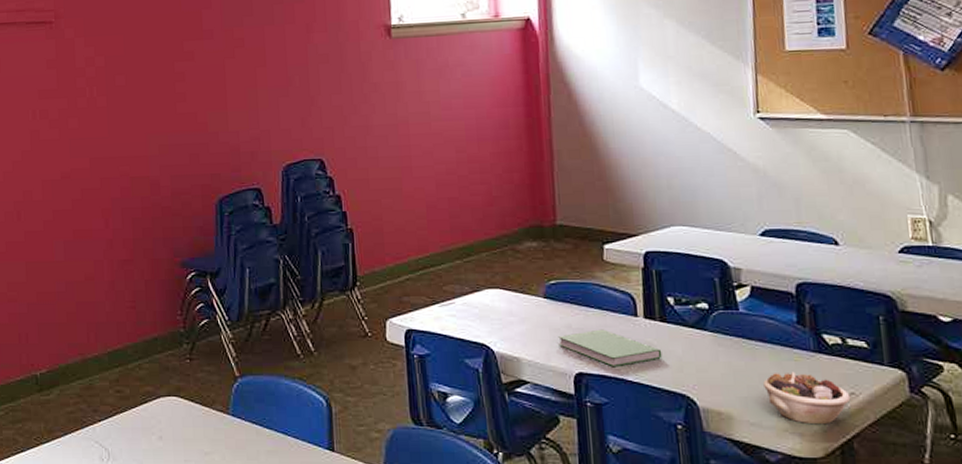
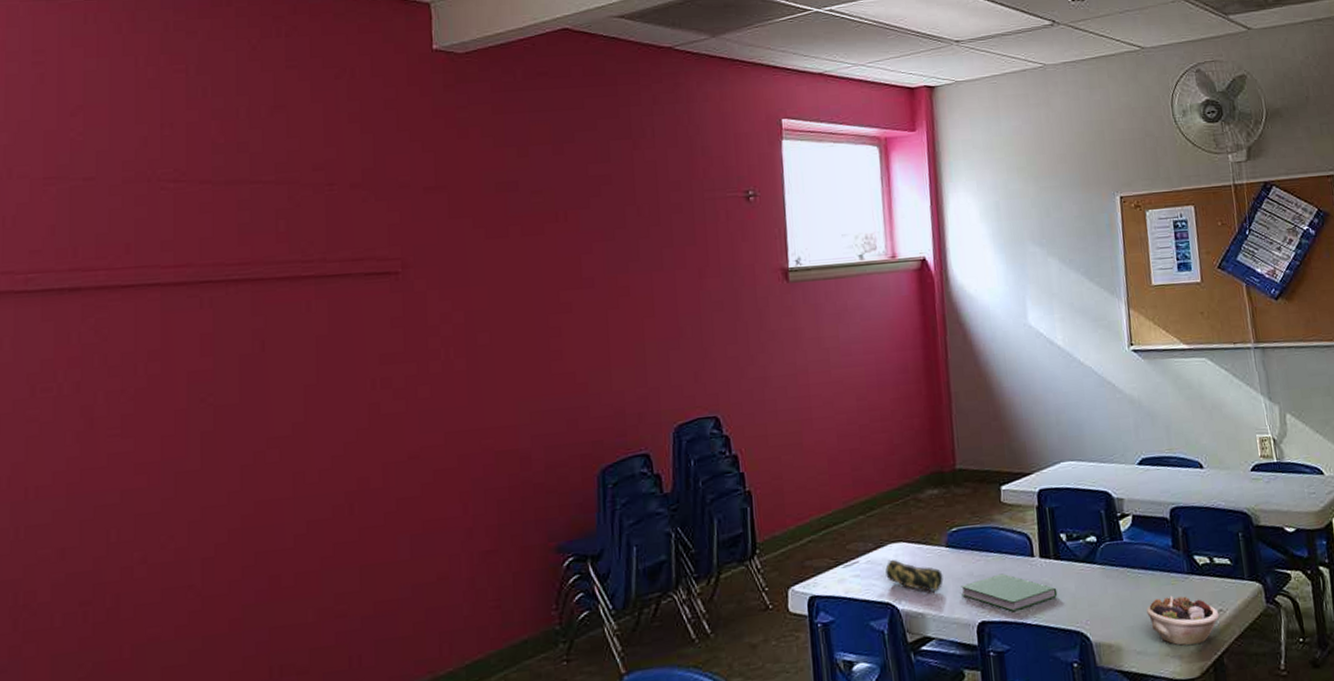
pencil case: none [481,304,540,338] -> present [885,559,943,591]

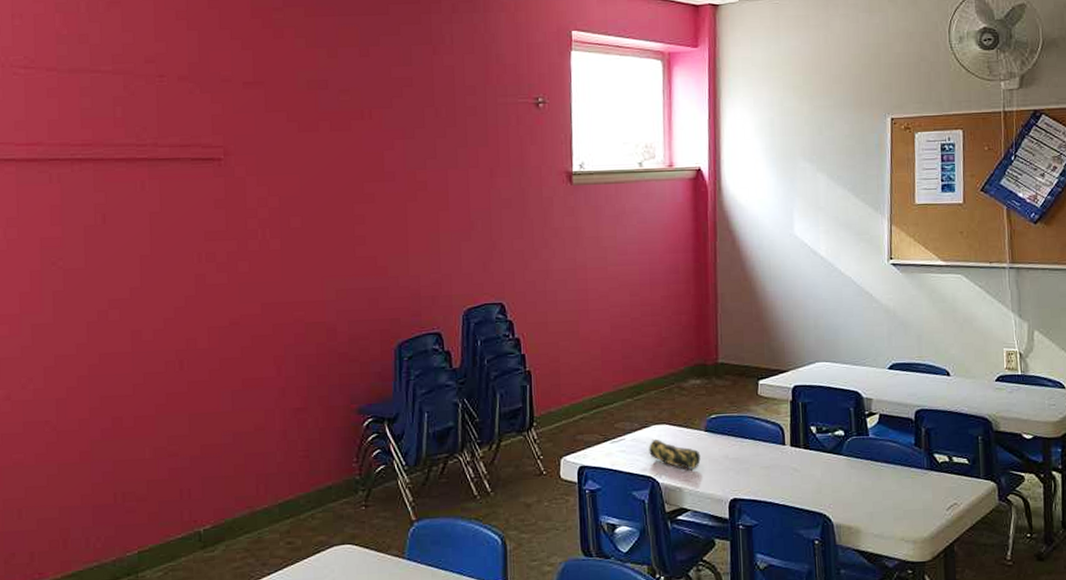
hardcover book: present [961,573,1058,612] -> none [716,458,805,492]
succulent planter: present [1146,595,1220,646] -> none [886,487,954,533]

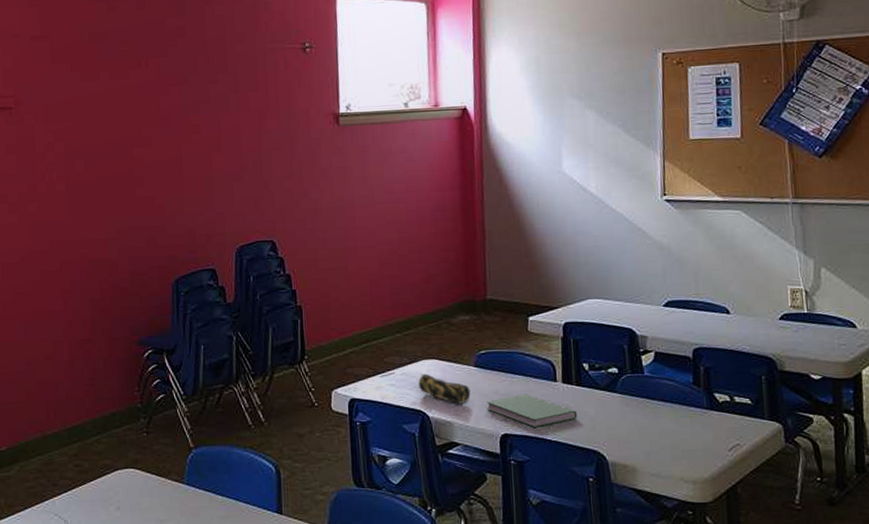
hardcover book: none [716,458,805,492] -> present [487,394,578,428]

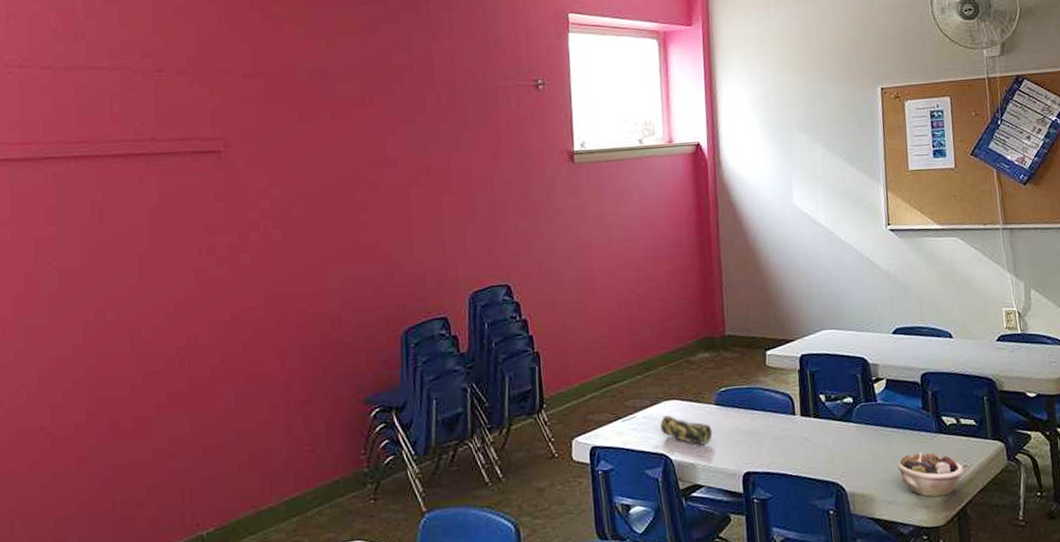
hardcover book: present [487,394,578,428] -> none [728,429,817,464]
succulent planter: none [663,427,736,474] -> present [897,452,964,497]

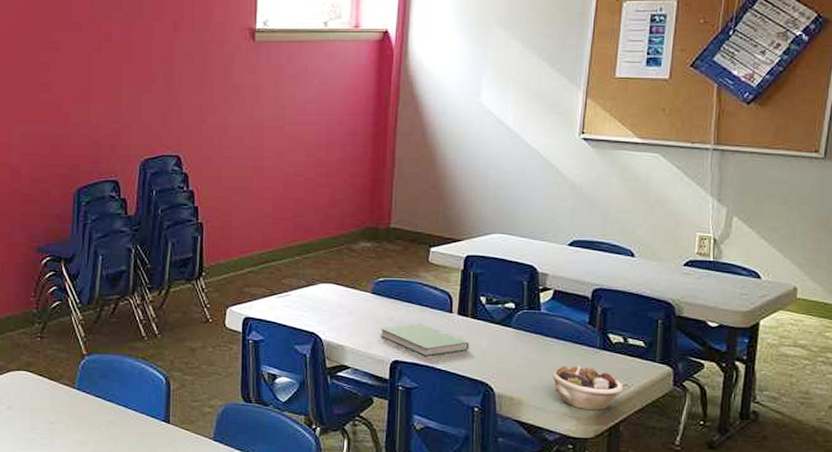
pencil case: present [660,415,713,444] -> none [314,297,365,329]
hardcover book: none [728,429,817,464] -> present [380,323,470,357]

